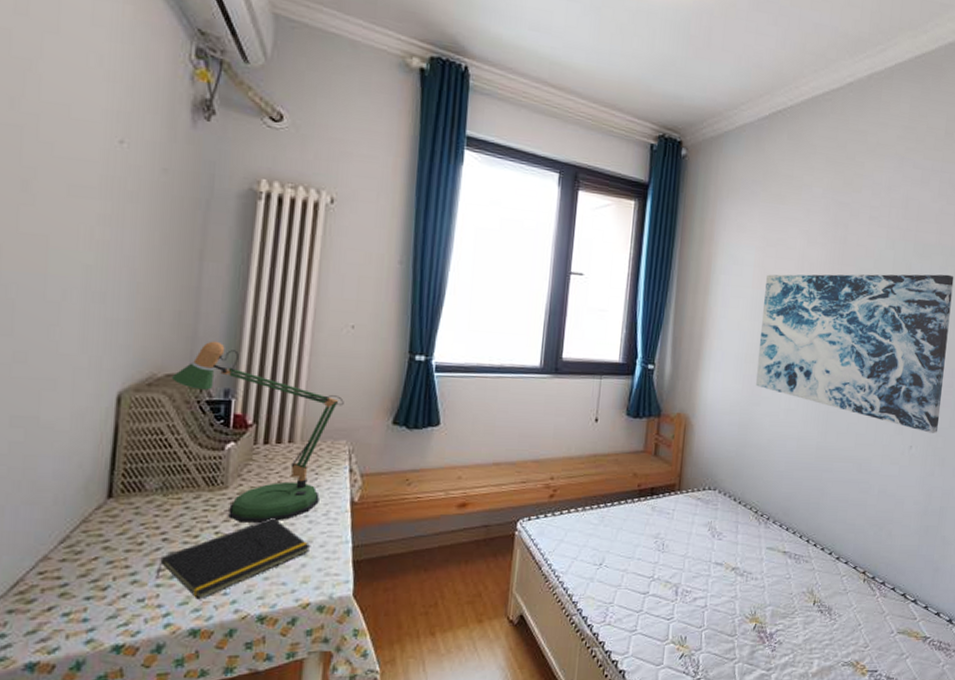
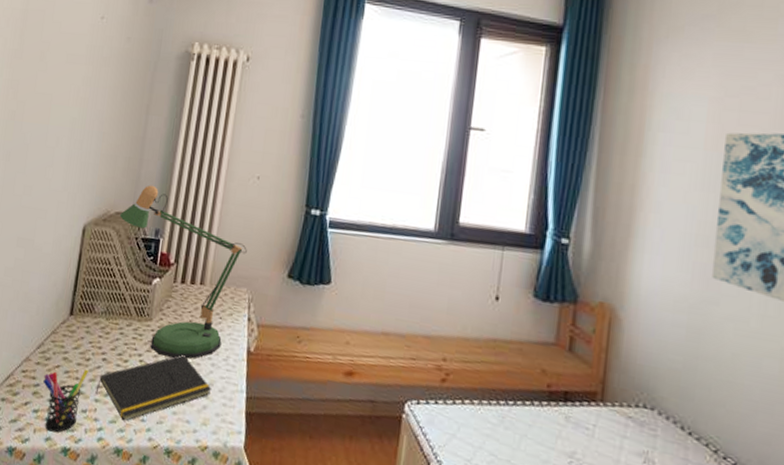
pen holder: none [74,554,143,632] -> present [43,368,88,433]

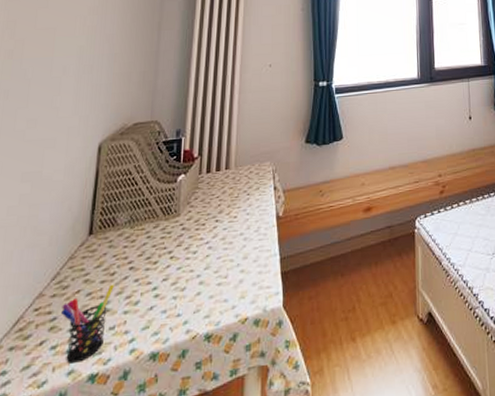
notepad: present [95,354,212,421] -> none [124,238,247,323]
desk lamp: present [119,185,247,359] -> none [137,91,267,246]

